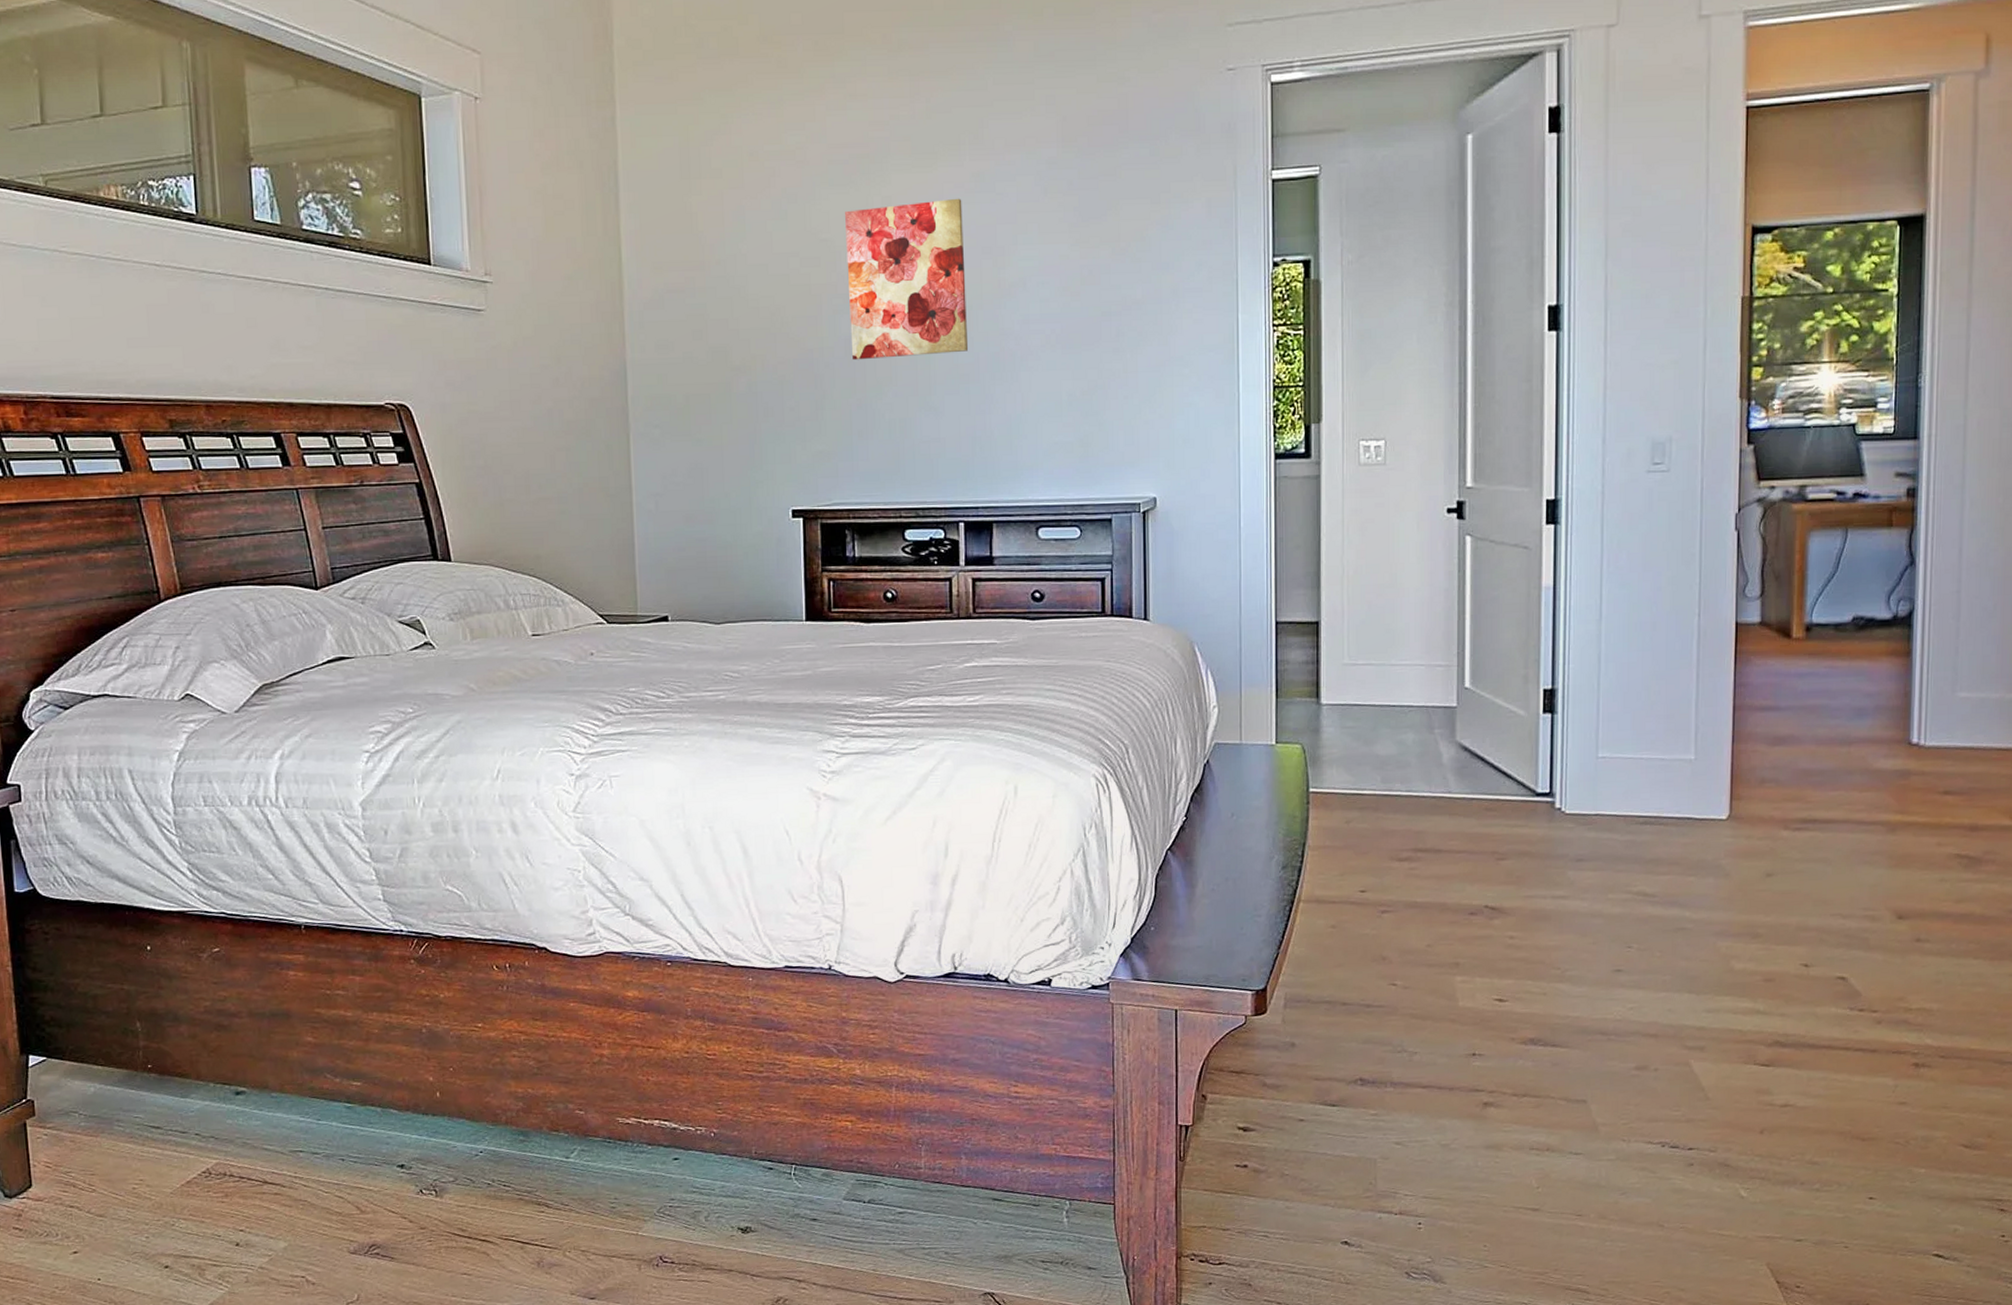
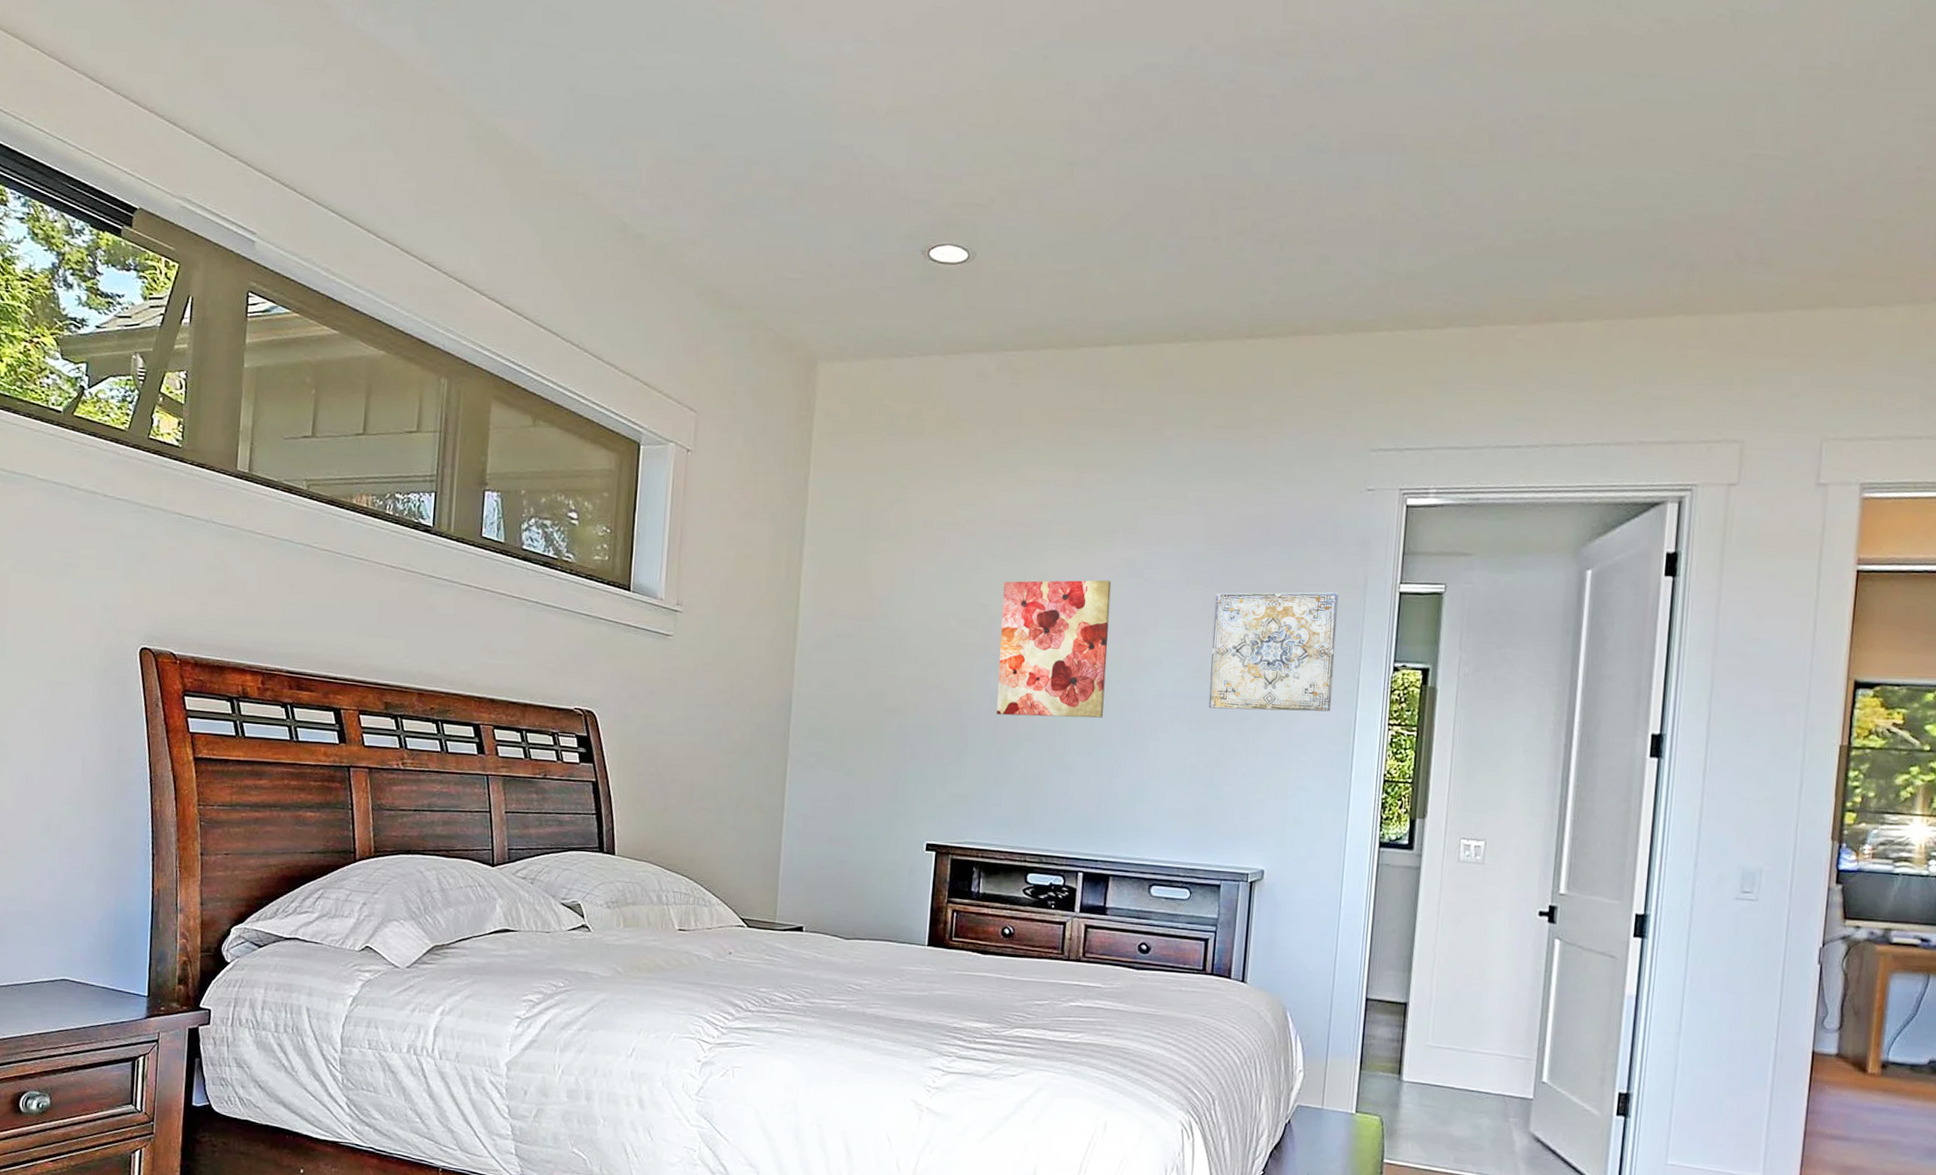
wall art: none [1076,187,1211,328] -> present [1208,592,1339,712]

